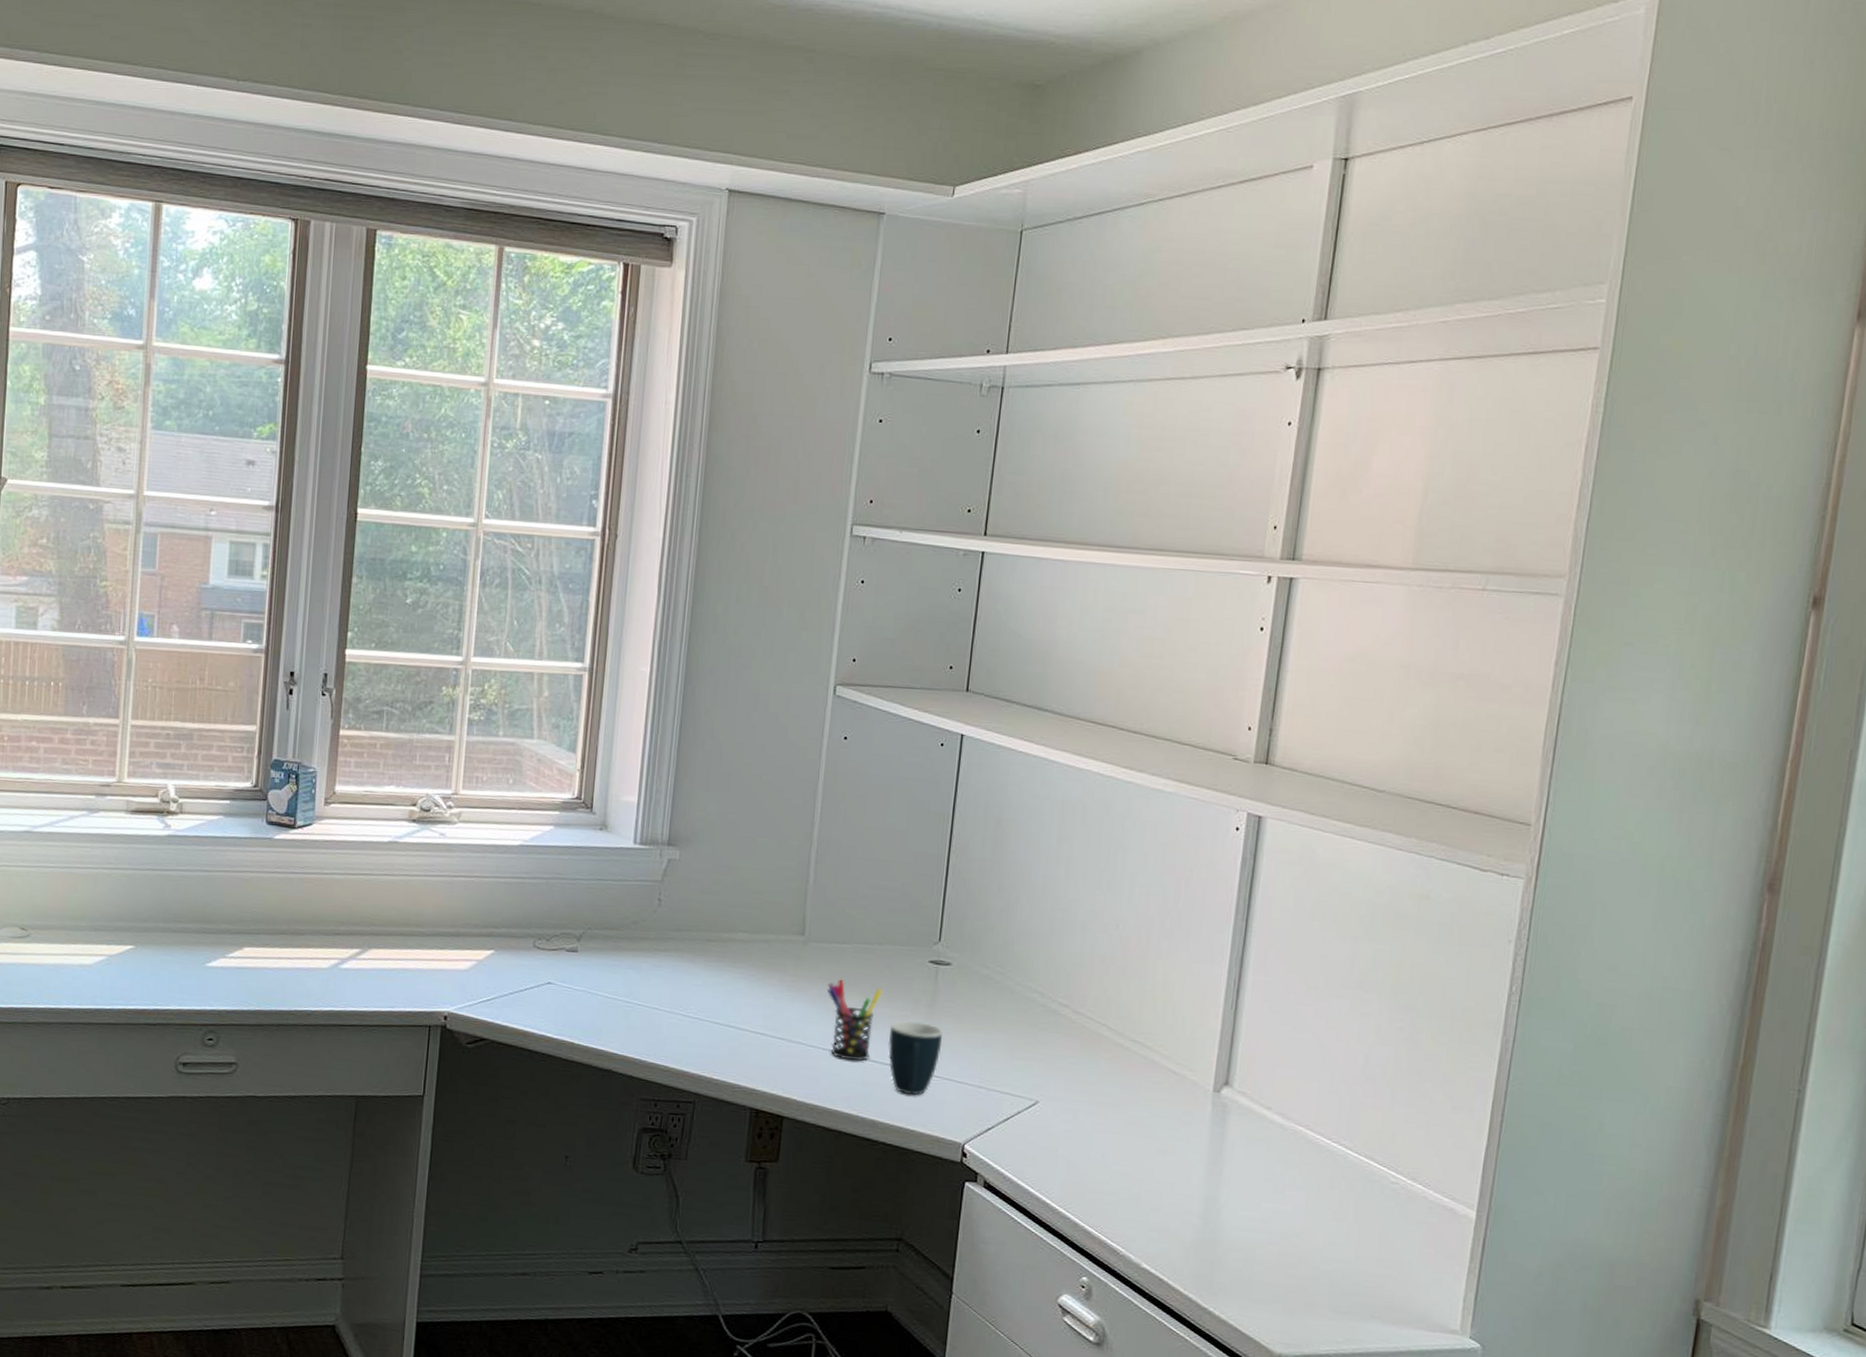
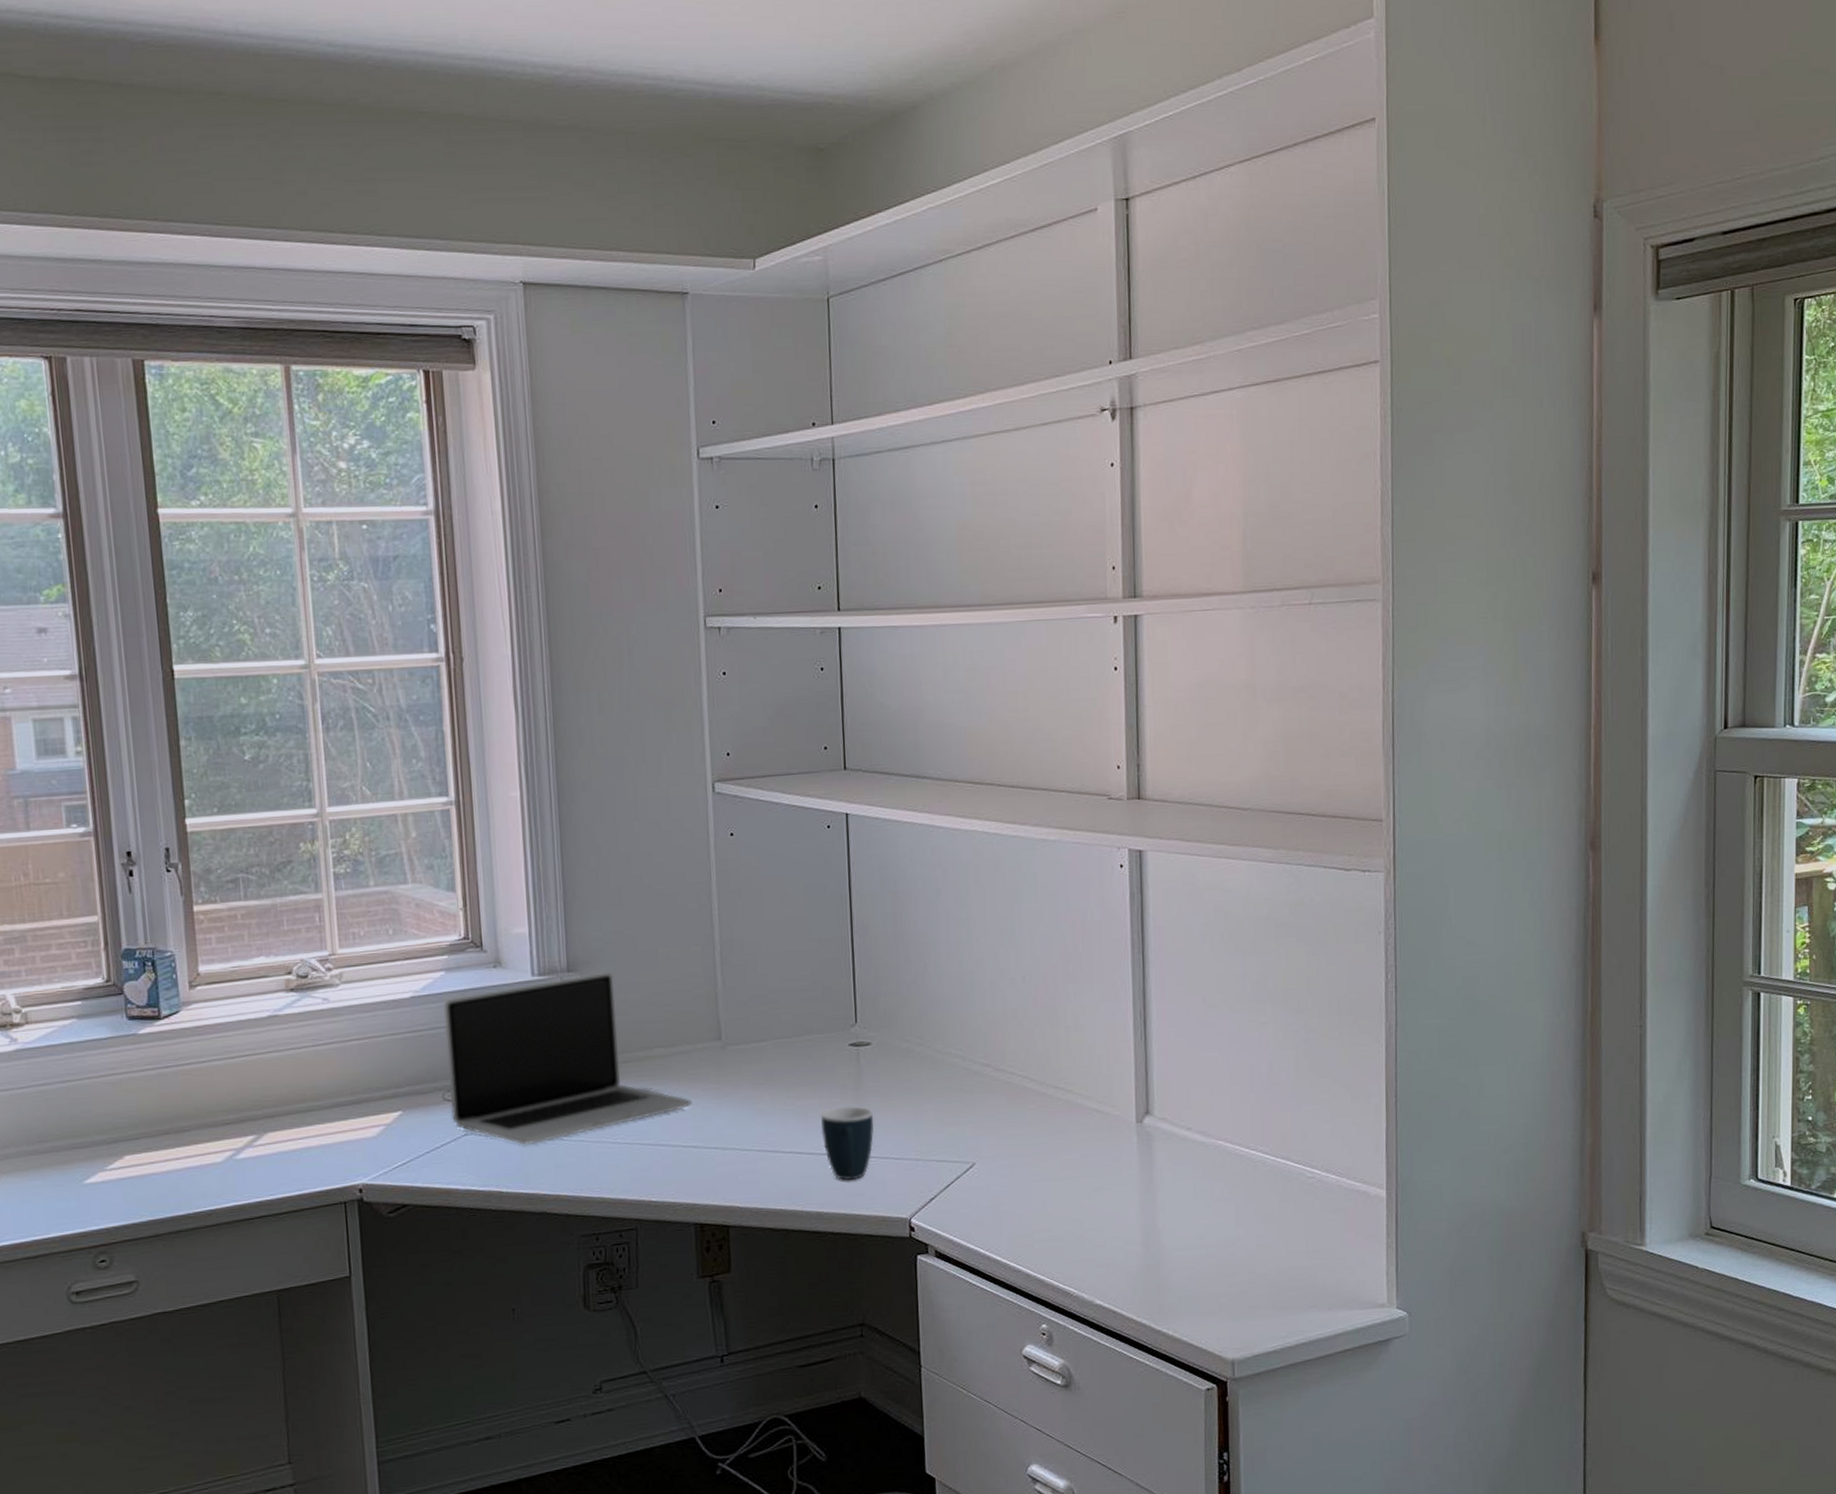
laptop: none [539,850,767,1004] -> present [443,972,693,1145]
pen holder: present [827,979,882,1061] -> none [753,1078,808,1158]

